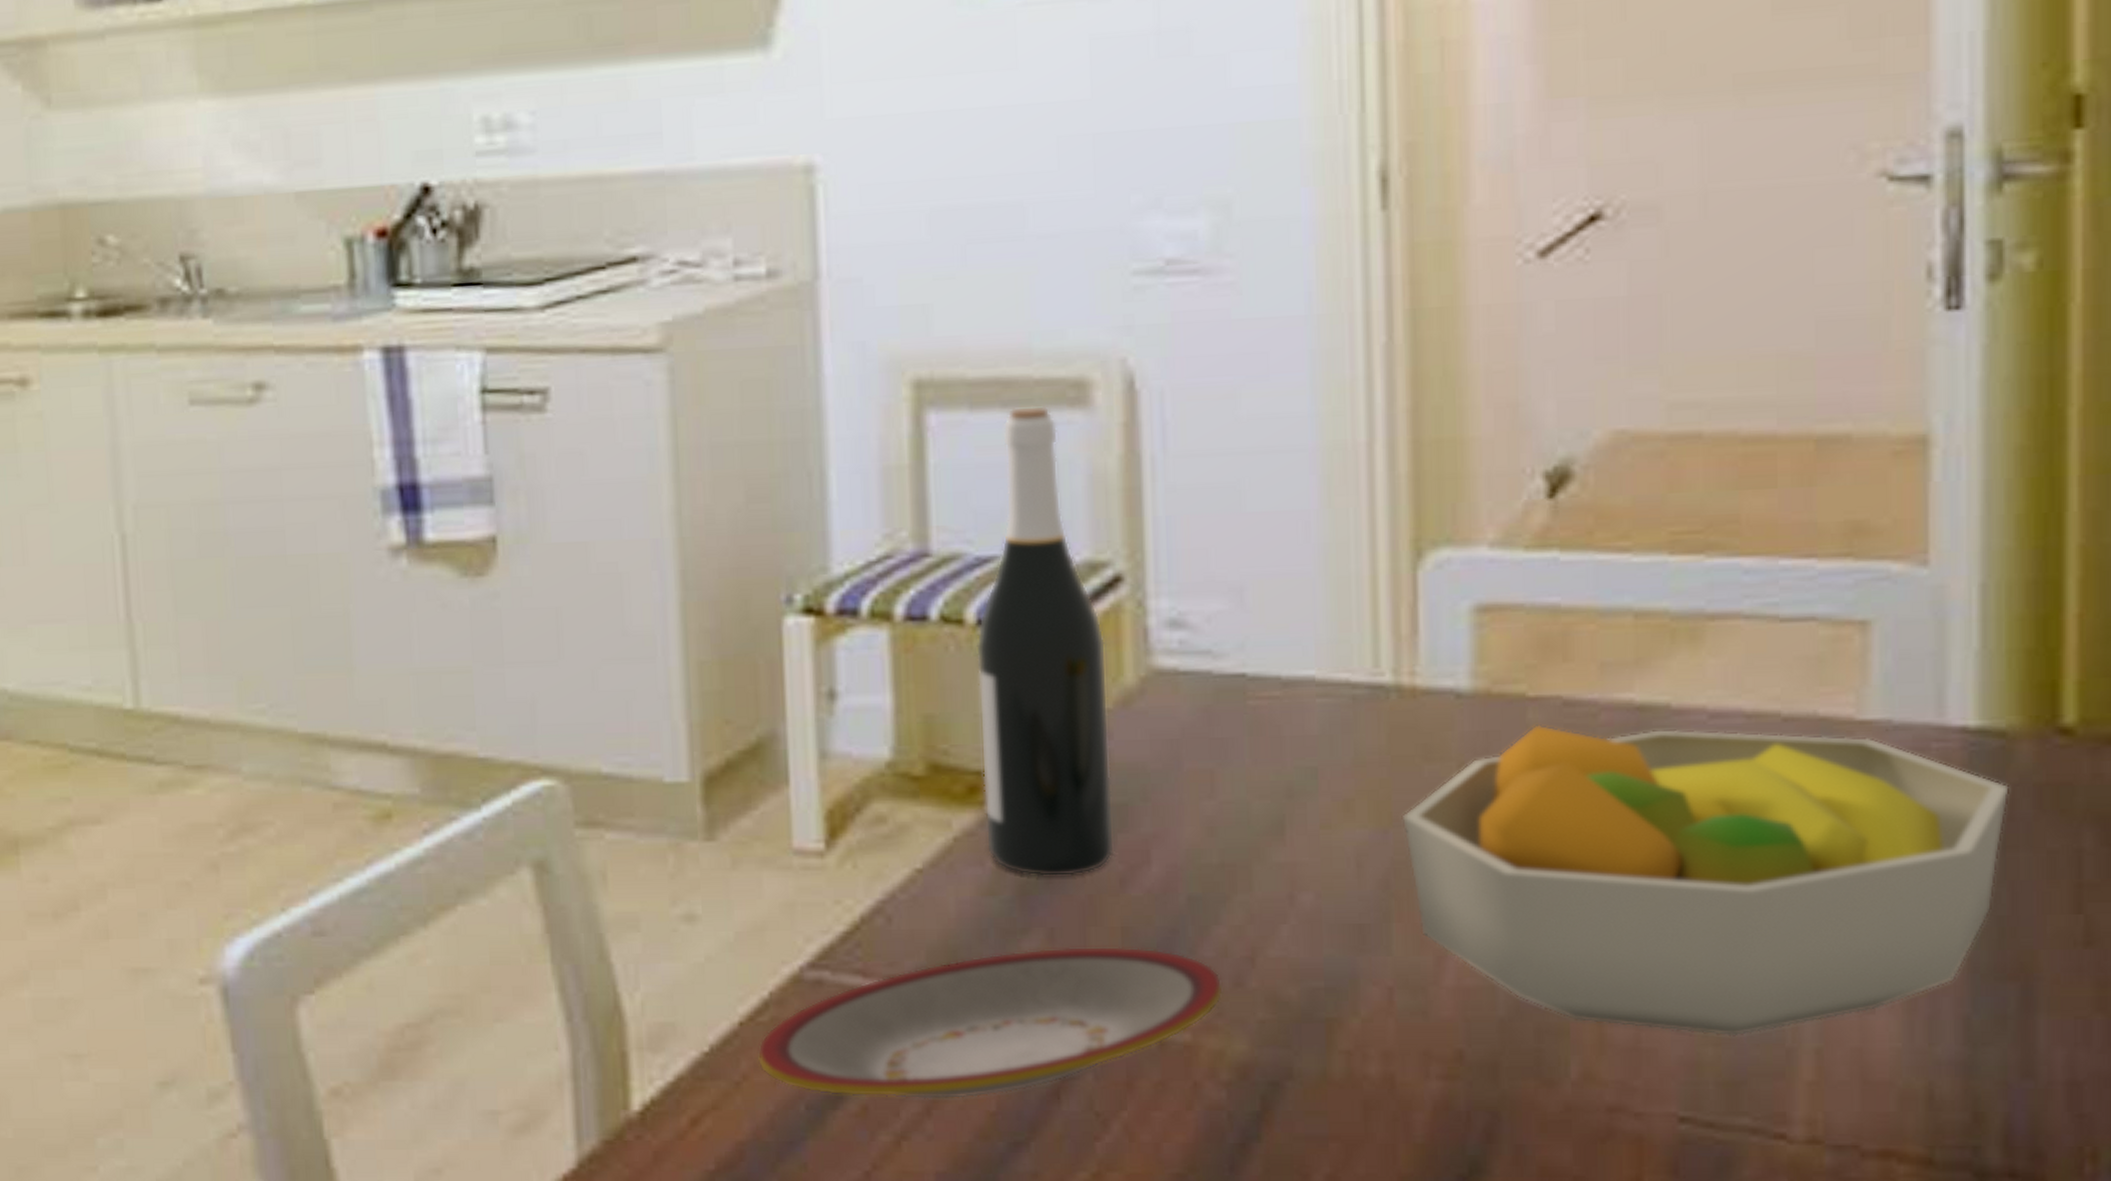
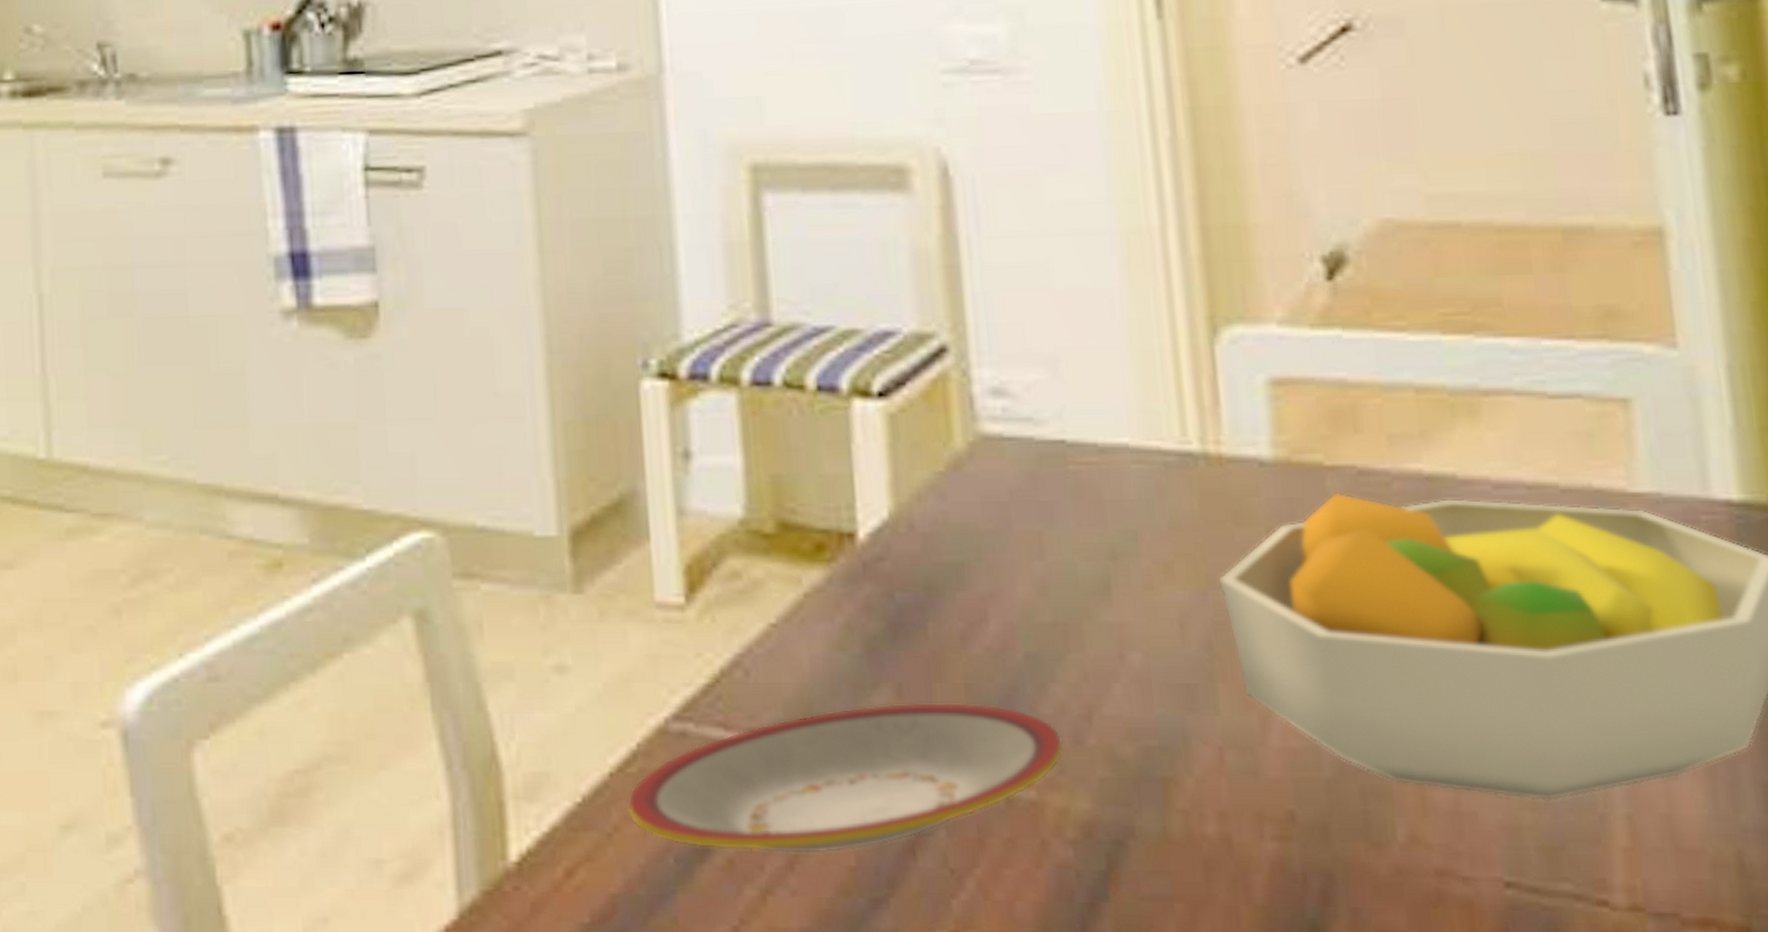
wine bottle: present [976,405,1115,877] -> none [817,189,955,634]

